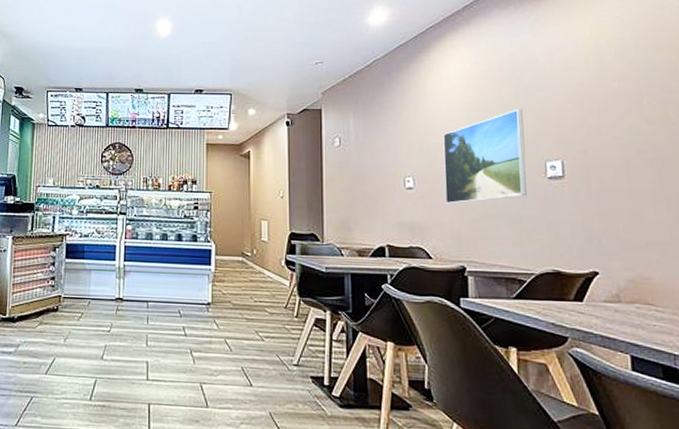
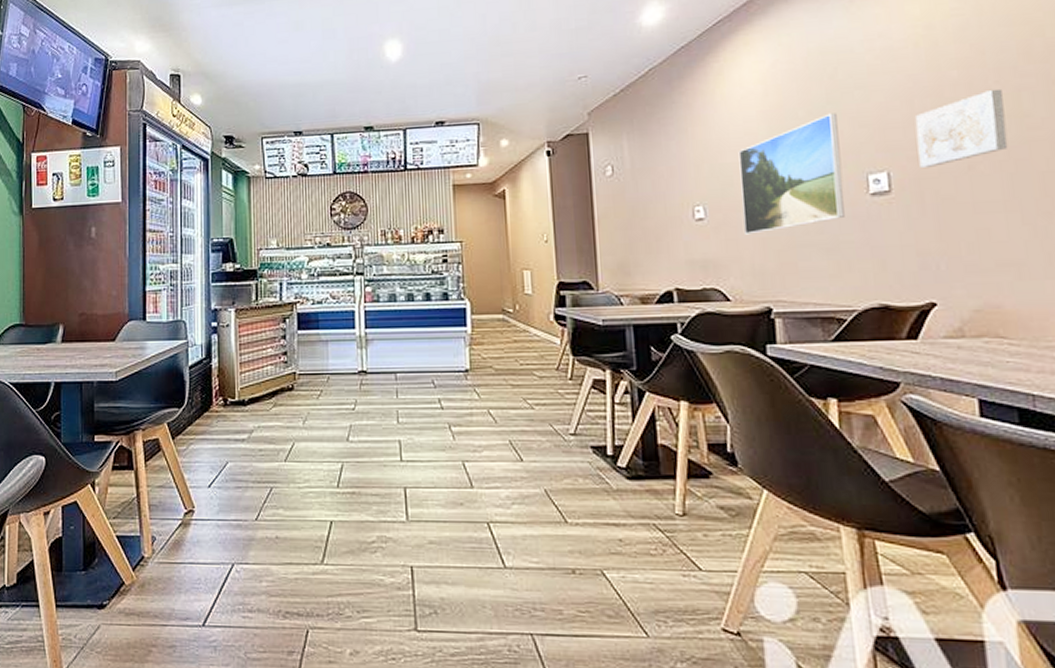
wall art: none [584,100,657,160] -> present [914,88,1008,169]

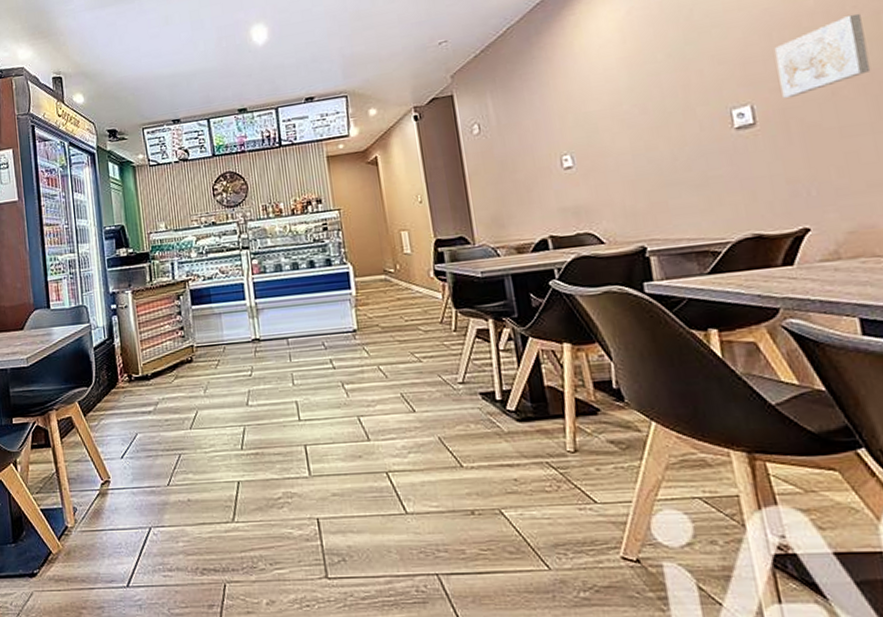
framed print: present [738,113,845,235] -> none [601,53,711,179]

